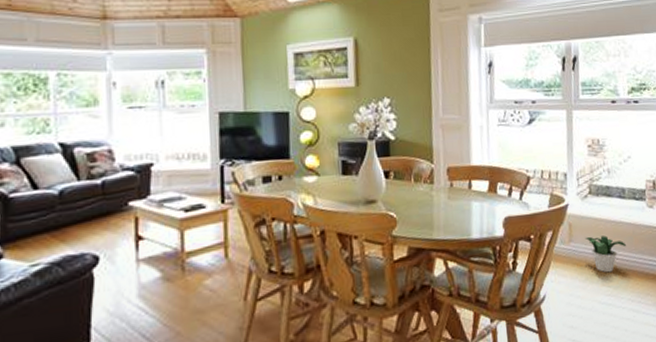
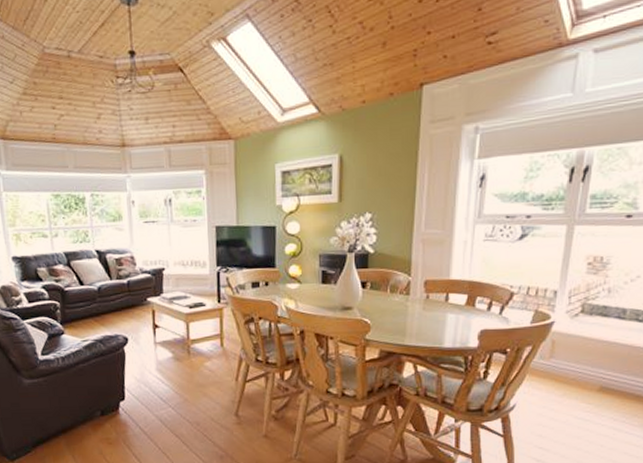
potted plant: present [585,235,627,273] -> none [569,354,618,391]

